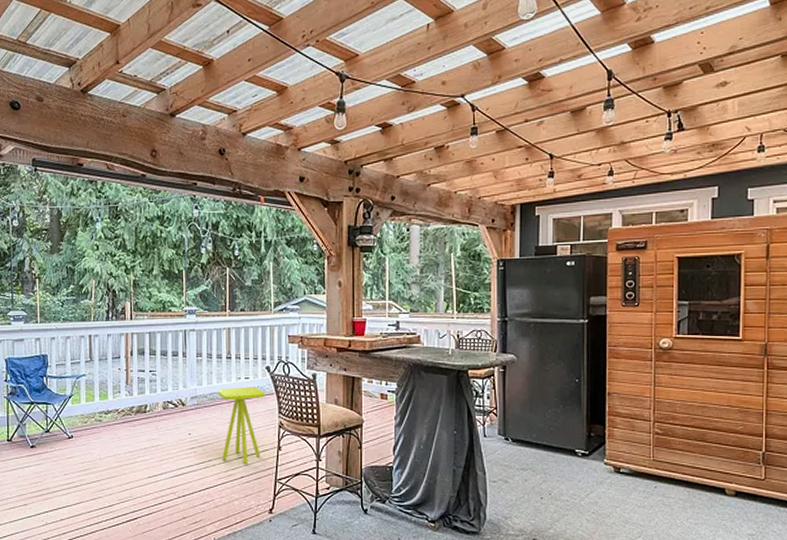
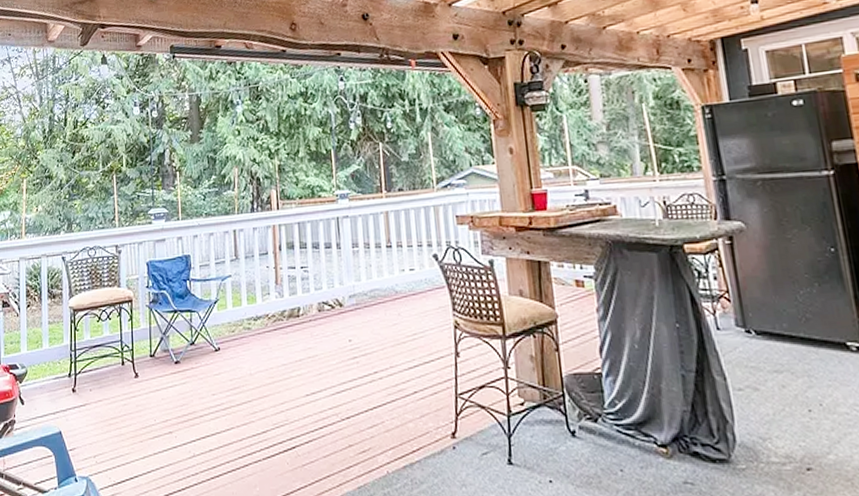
side table: present [218,386,266,464] -> none [379,279,435,375]

